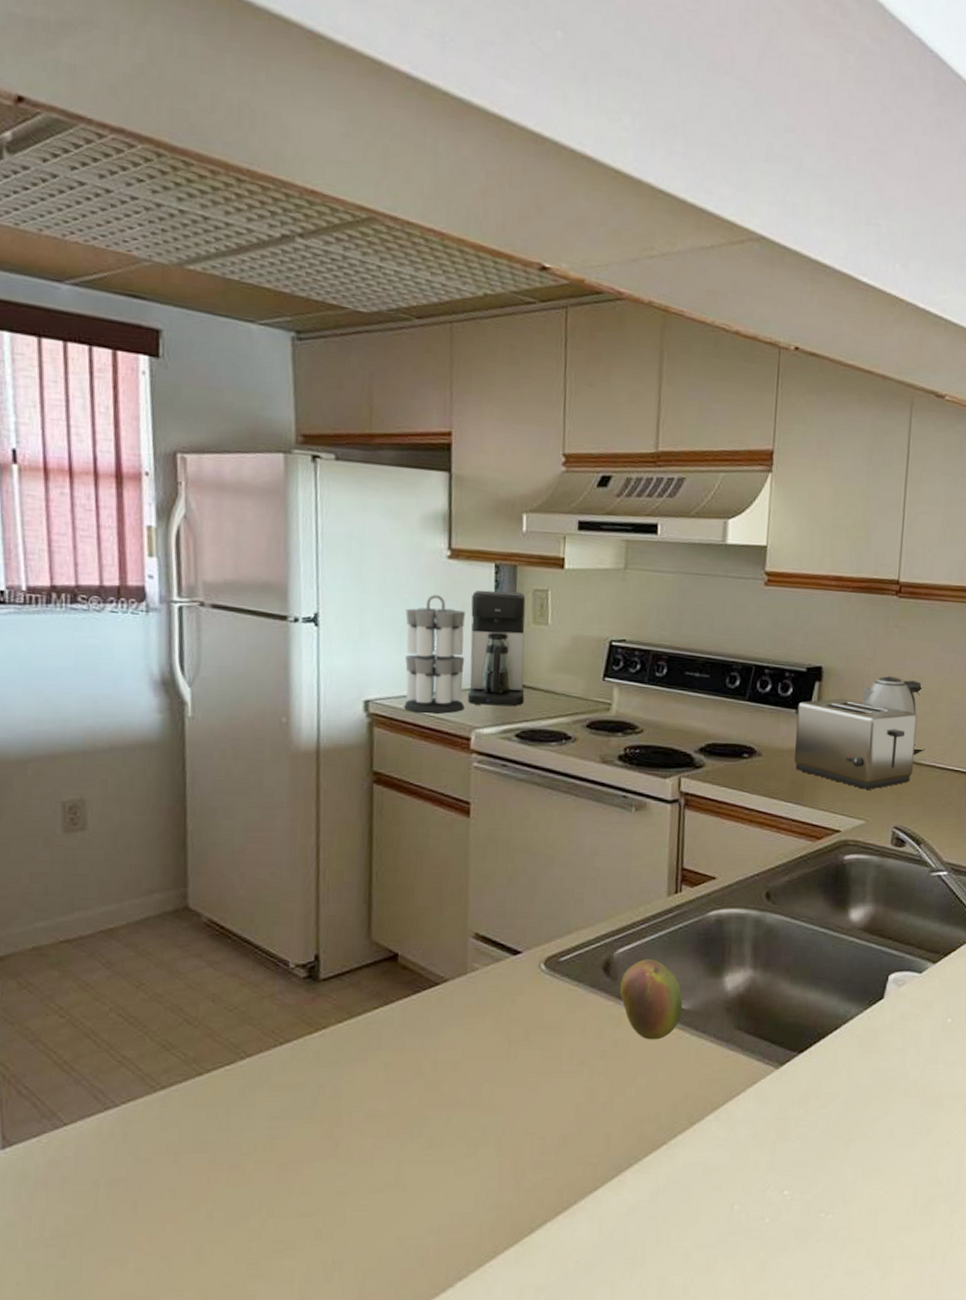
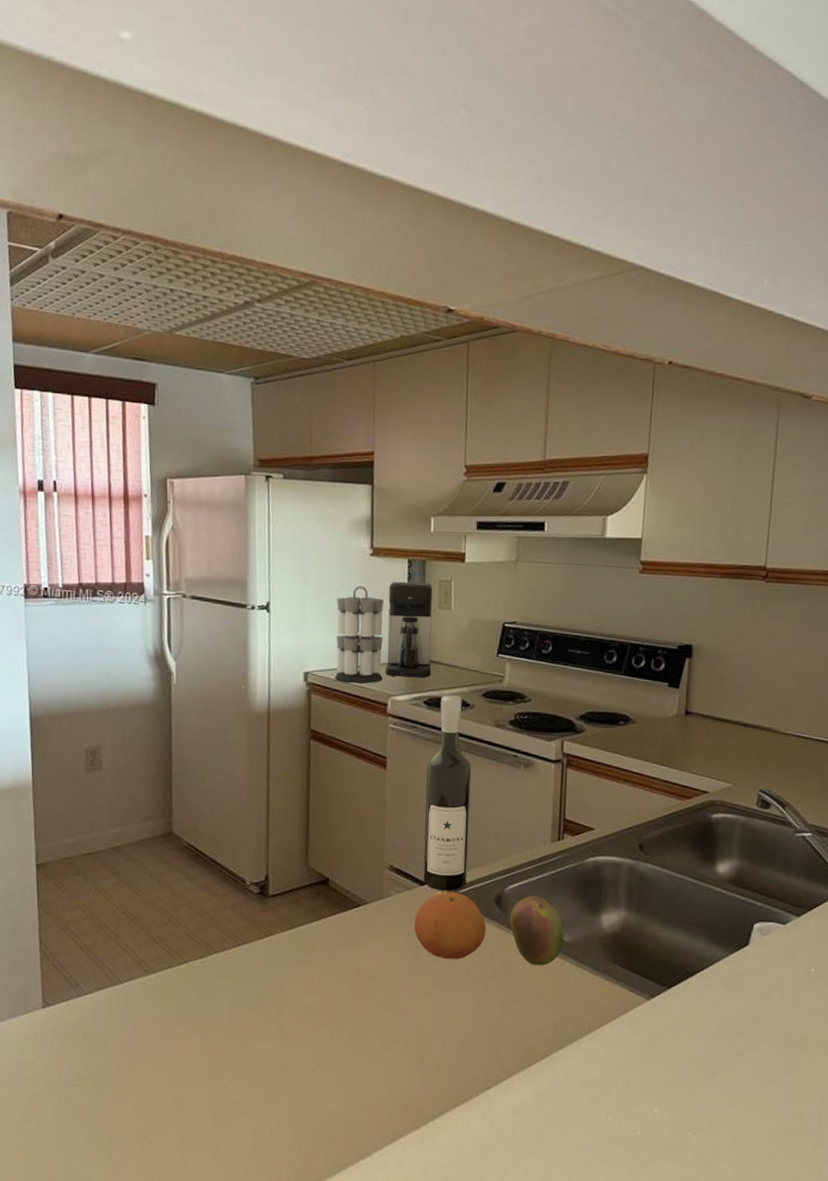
fruit: none [505,961,593,1040] -> present [413,892,486,960]
bottle: none [516,725,574,959] -> present [423,694,472,891]
toaster: present [794,698,917,790] -> none [665,673,783,756]
kettle: present [862,676,925,756] -> none [730,653,790,726]

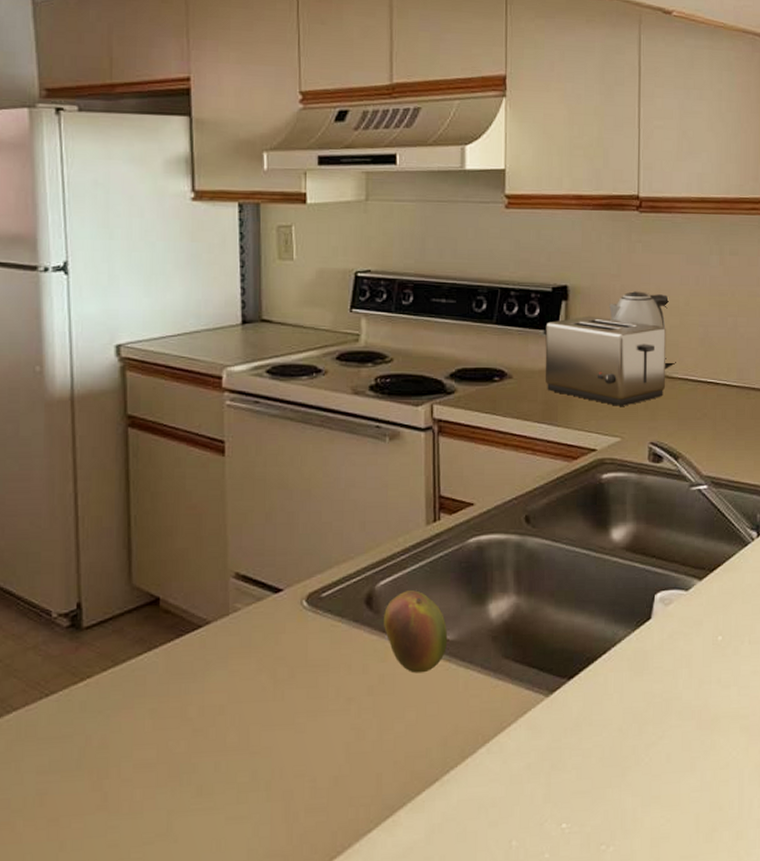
spice rack: present [335,585,384,684] -> none [153,236,215,354]
coffee maker: present [385,581,433,677] -> none [217,229,274,343]
fruit: present [413,892,486,960] -> none [268,597,356,679]
bottle: present [423,694,472,891] -> none [274,360,330,596]
toaster: none [665,673,783,756] -> present [545,315,666,406]
kettle: none [730,653,790,726] -> present [609,291,676,370]

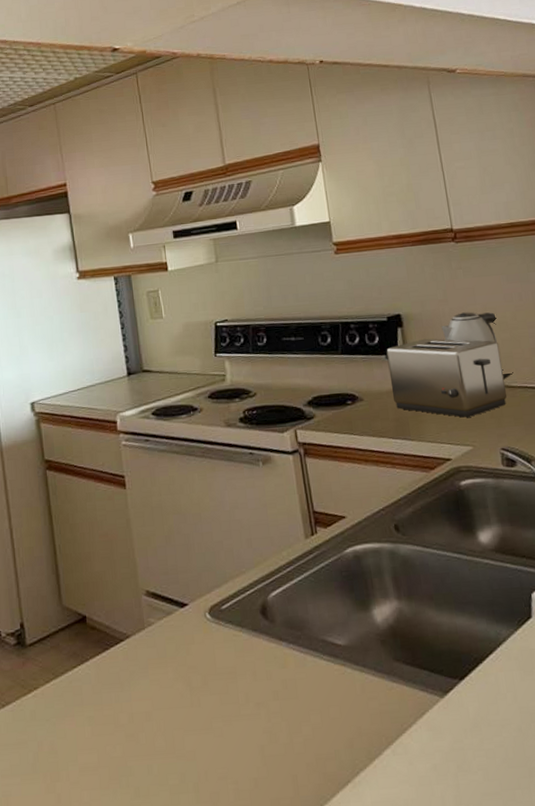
fruit: present [384,590,448,673] -> none [278,599,341,678]

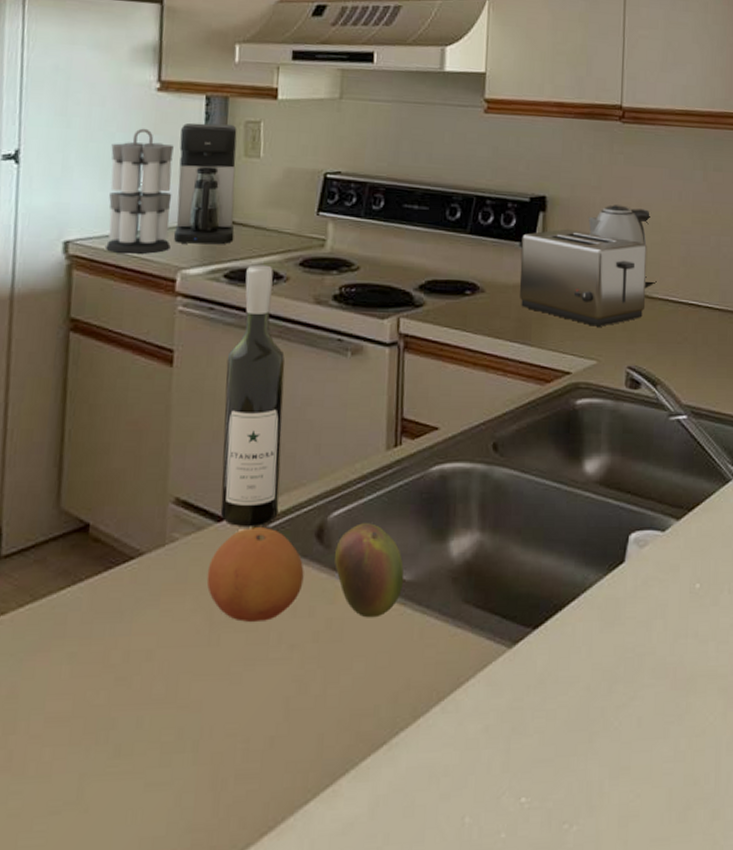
spice rack: none [52,309,108,406] -> present [106,128,174,254]
coffee maker: none [100,296,155,393] -> present [174,123,237,244]
bottle: none [165,401,228,610] -> present [220,264,286,526]
fruit: none [180,609,258,686] -> present [206,527,304,622]
fruit: none [278,599,341,678] -> present [335,523,404,618]

